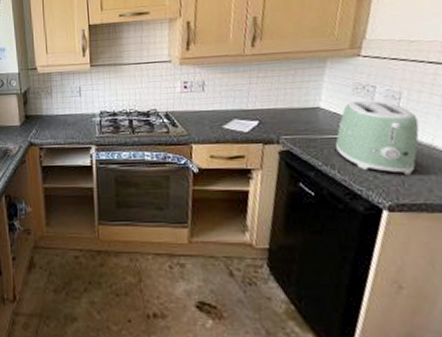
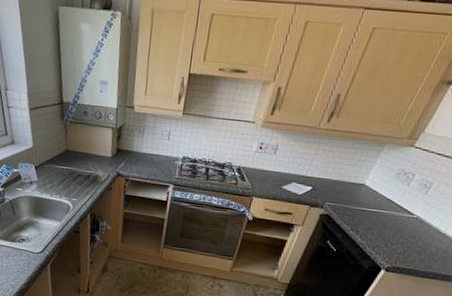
toaster: present [335,101,420,175] -> none [364,184,437,248]

